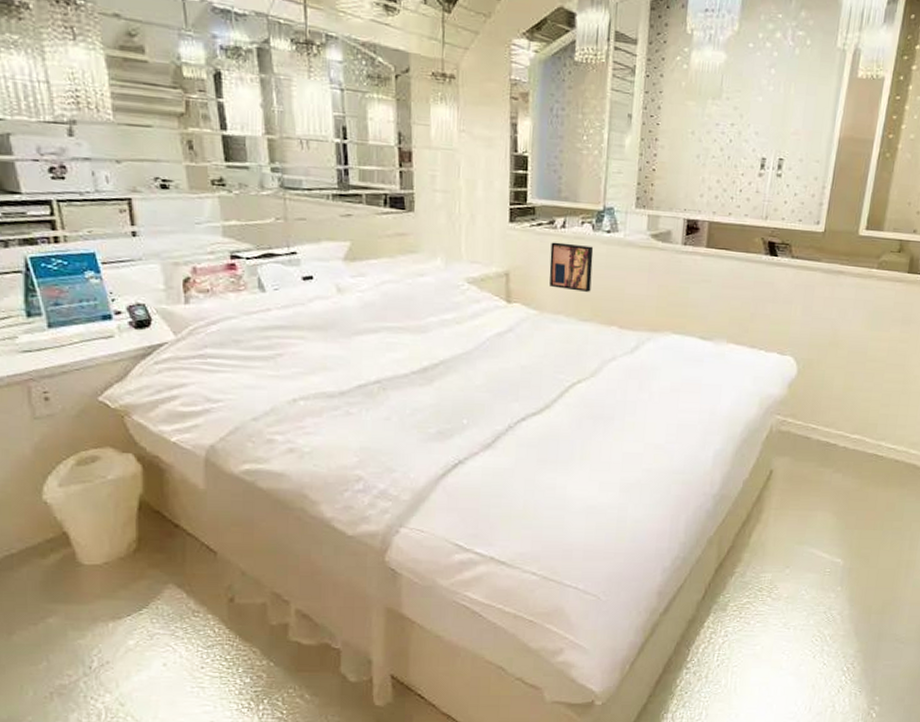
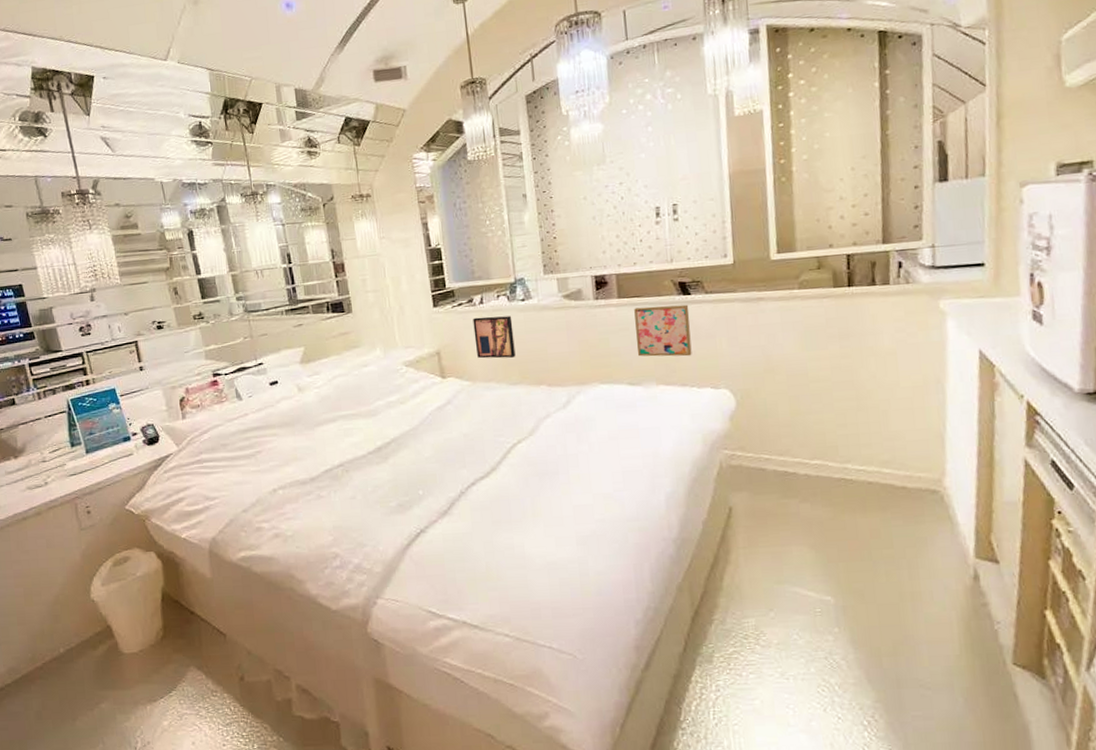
wall art: none [714,260,773,319] -> present [634,304,692,357]

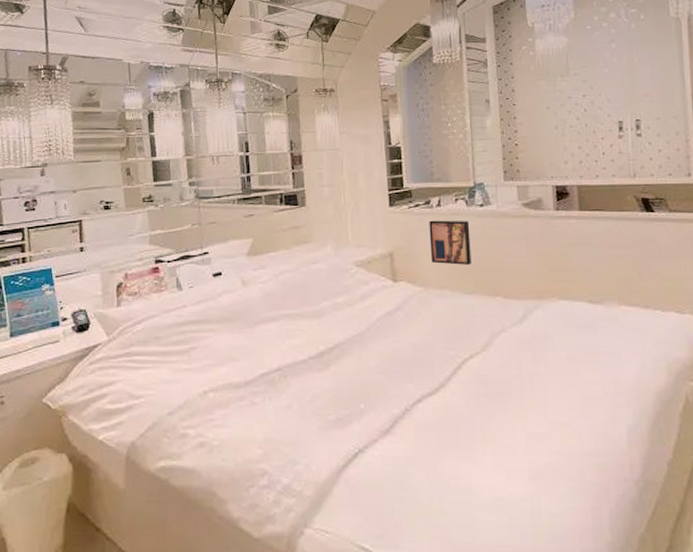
wall art: present [634,304,692,357] -> none [596,221,656,277]

